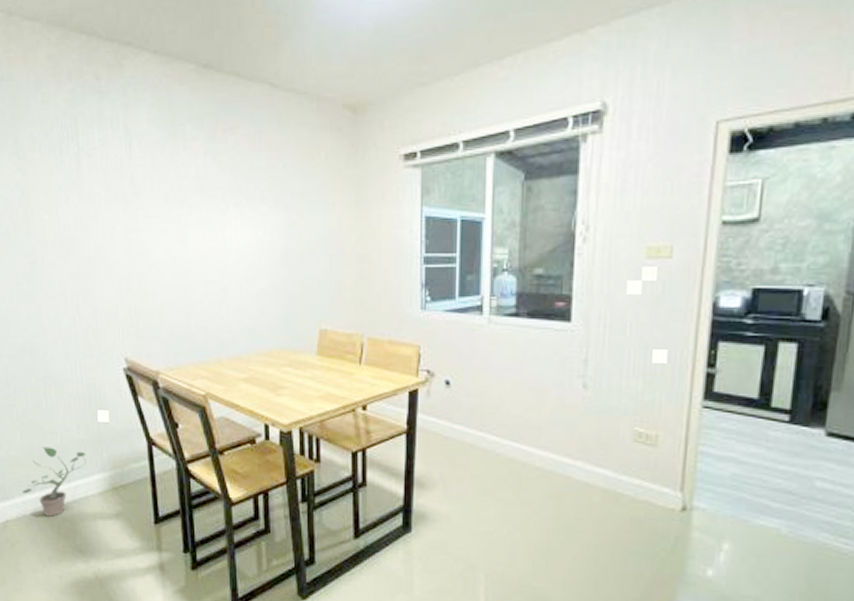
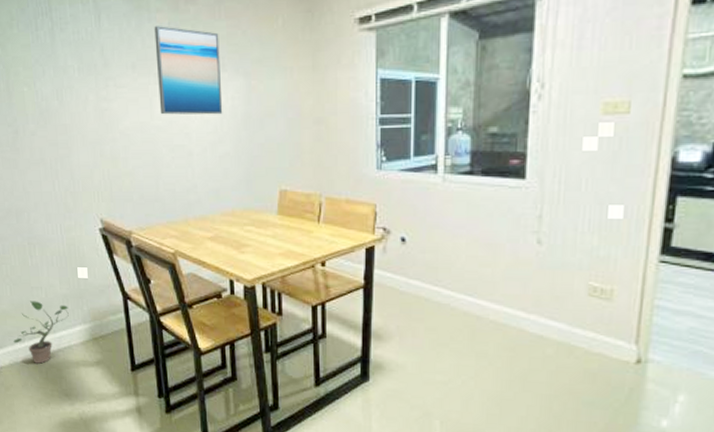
wall art: none [189,155,261,250] -> present [154,26,223,115]

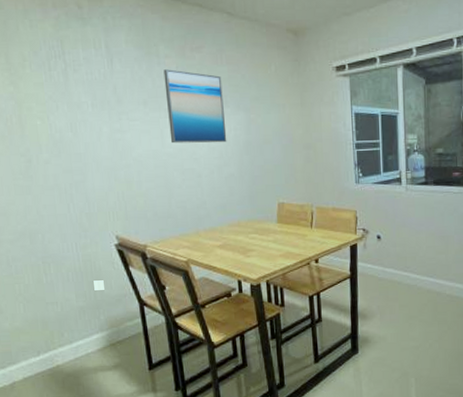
potted plant: present [13,300,69,364] -> none [27,315,86,374]

